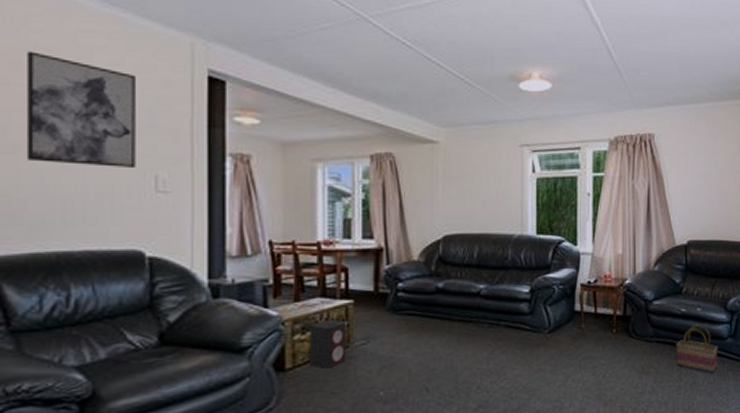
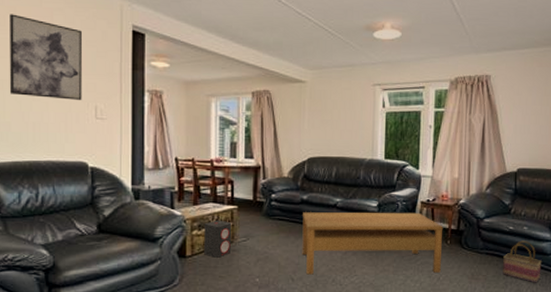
coffee table: none [438,297,608,382] -> present [302,212,443,275]

